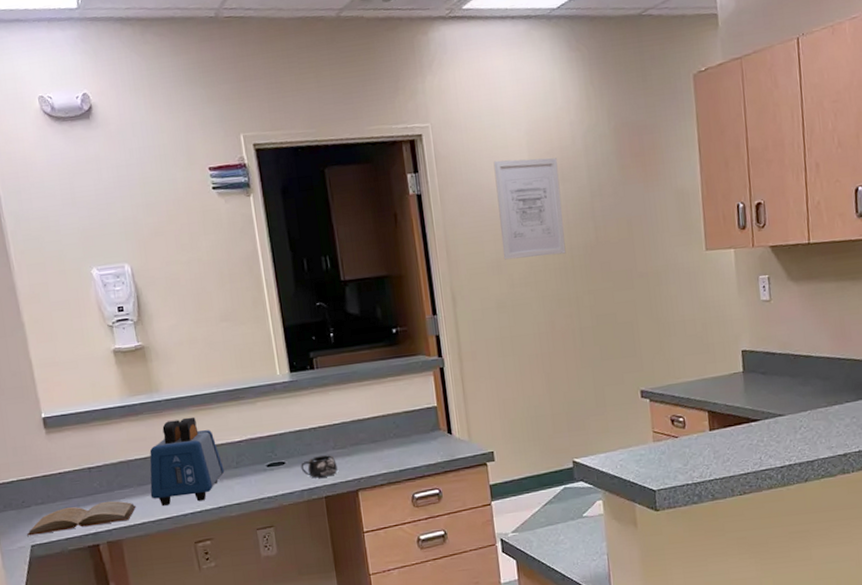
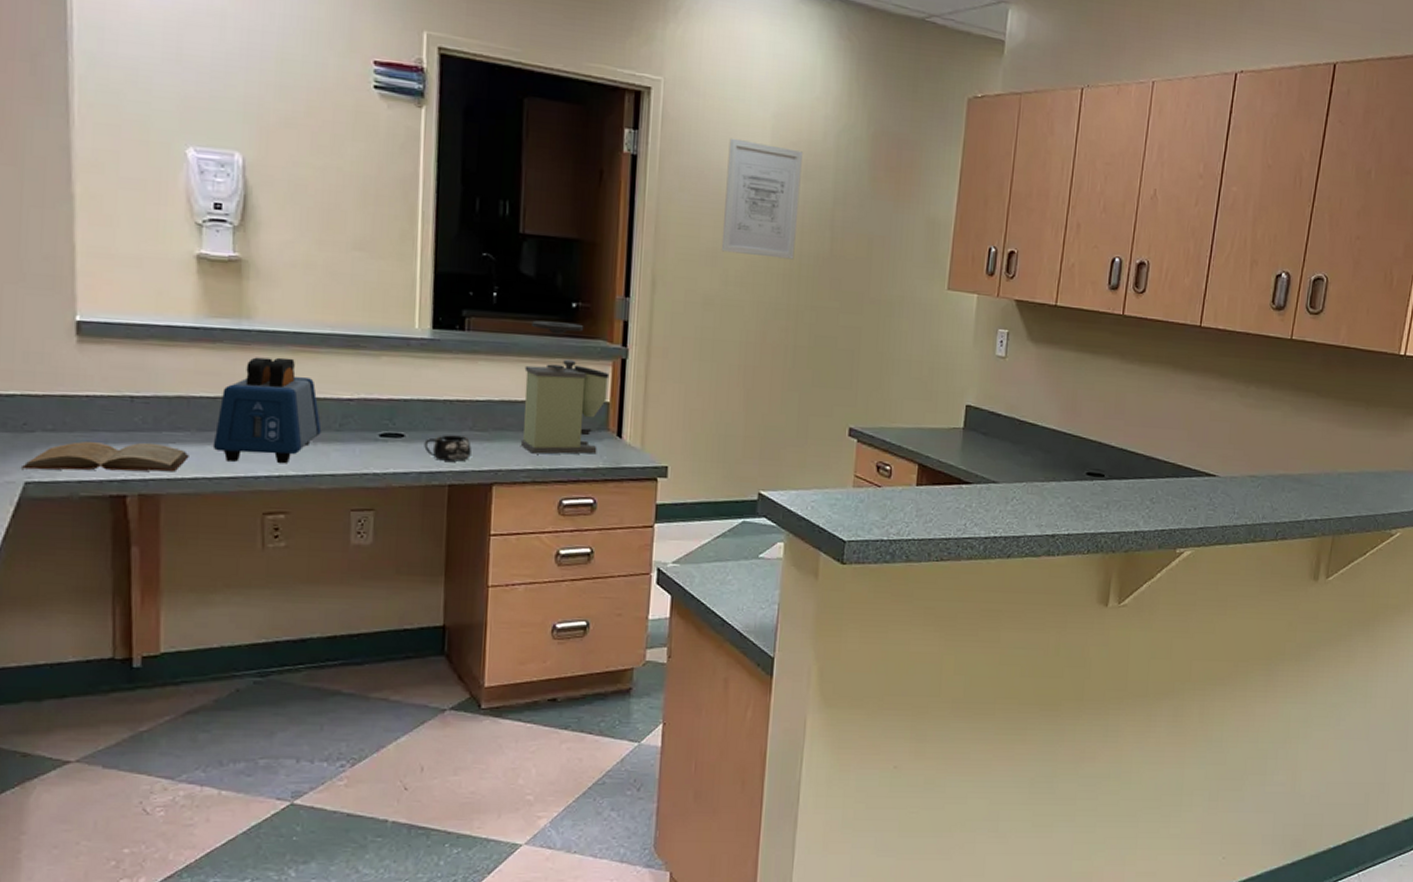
coffee grinder: none [364,345,435,460] -> present [520,320,610,455]

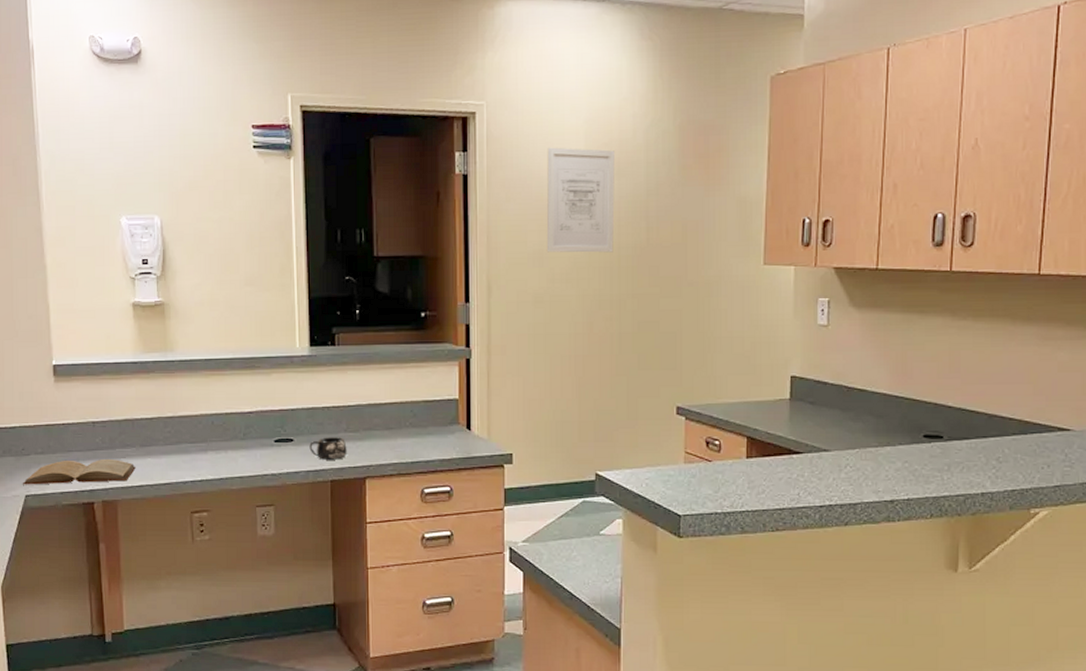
toaster: present [212,357,322,464] -> none [152,381,230,470]
coffee grinder: present [520,320,610,455] -> none [385,331,457,449]

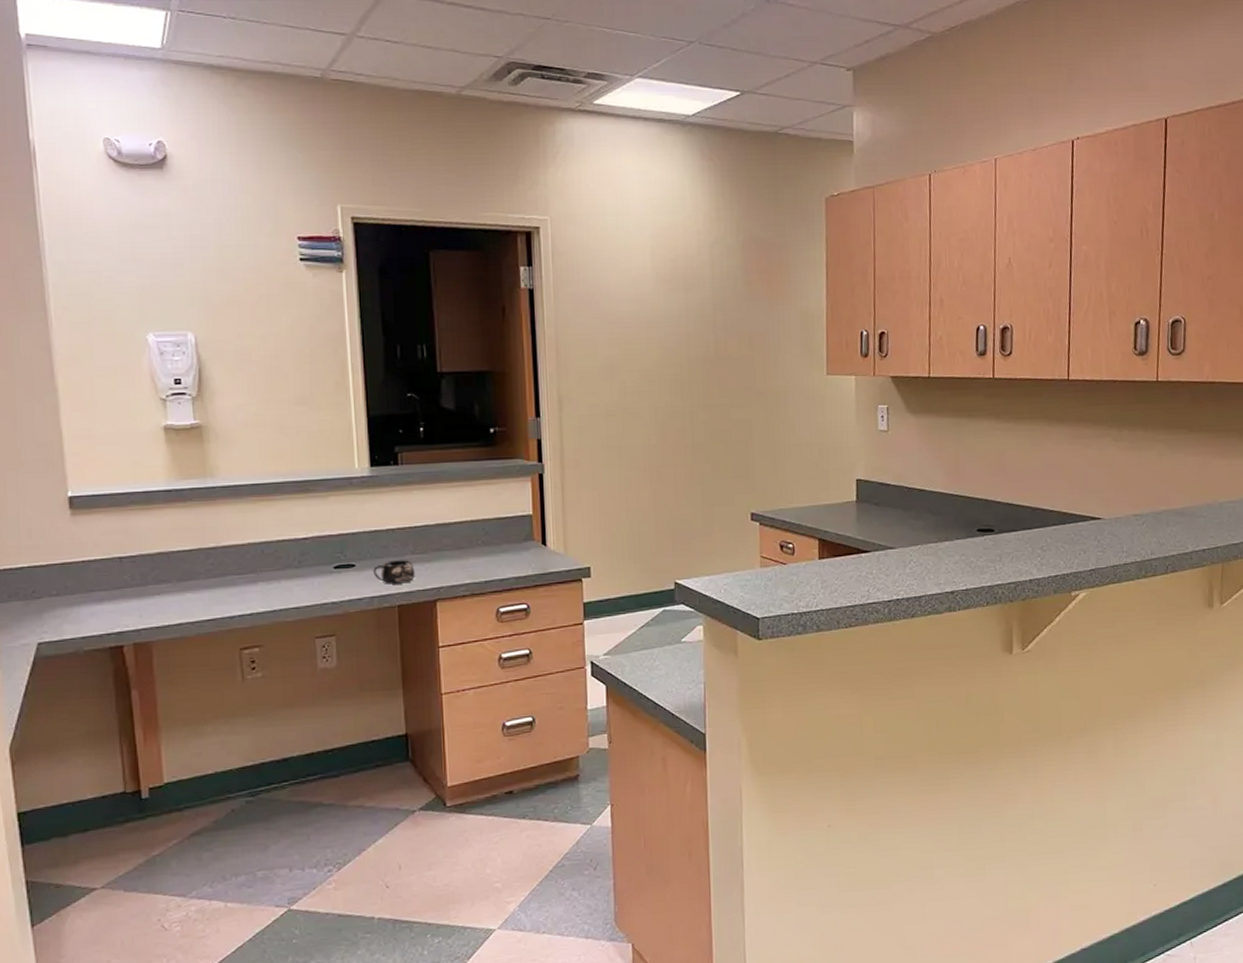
book: present [22,458,136,485] -> none [33,596,173,632]
wall art: present [546,147,615,253] -> none [614,262,684,366]

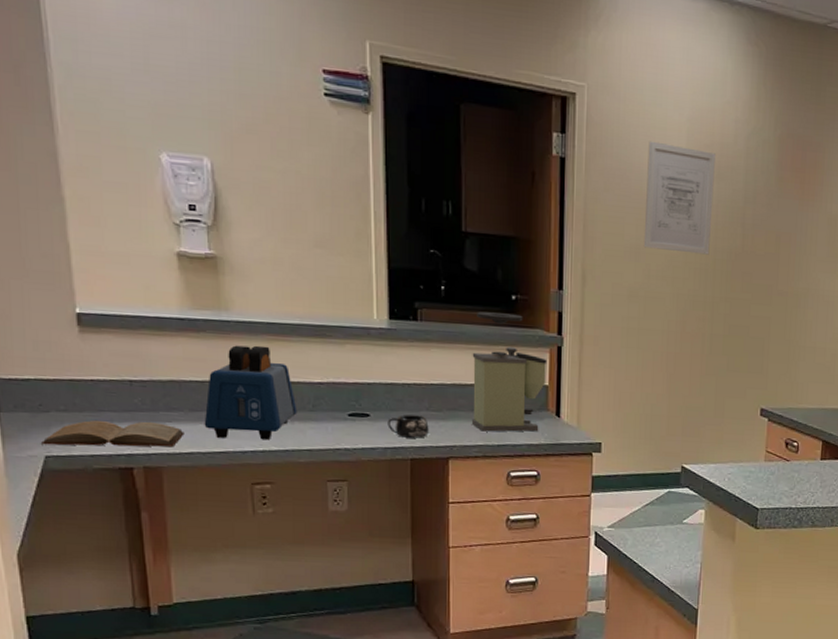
book: none [33,596,173,632] -> present [40,420,184,447]
toaster: none [192,507,284,605] -> present [204,345,297,441]
coffee grinder: none [454,447,530,569] -> present [471,311,547,432]
wall art: none [614,262,684,366] -> present [643,141,715,255]

